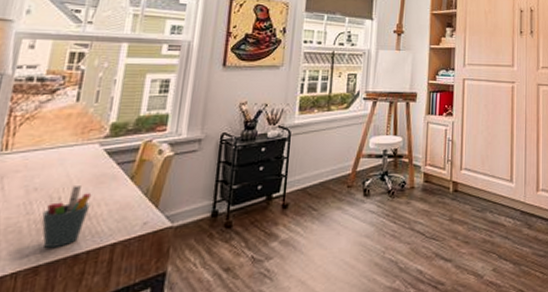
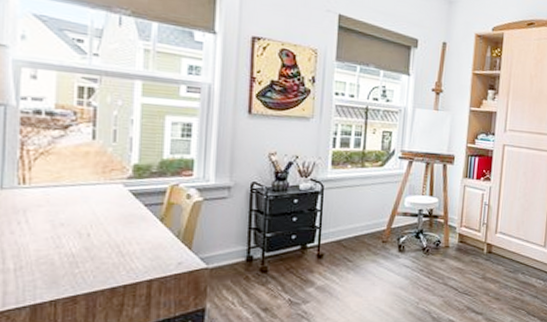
pen holder: present [41,186,92,248] -> none [73,224,122,280]

